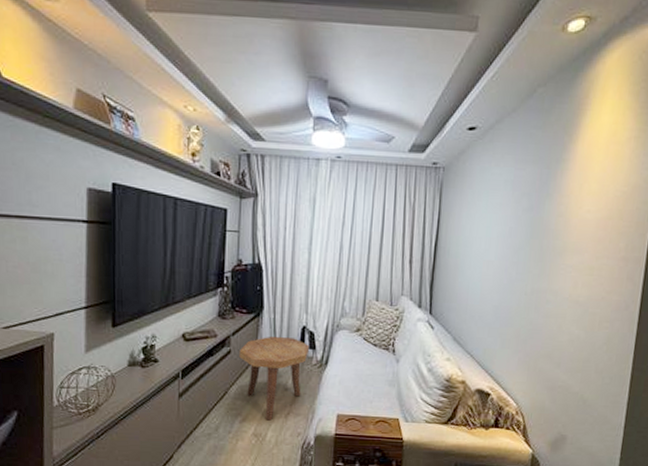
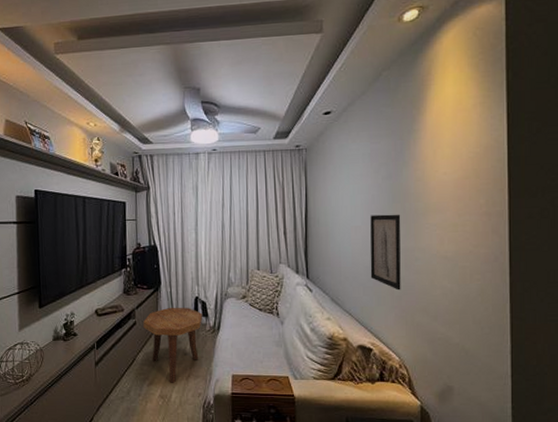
wall art: none [497,249,537,334] -> present [370,214,401,291]

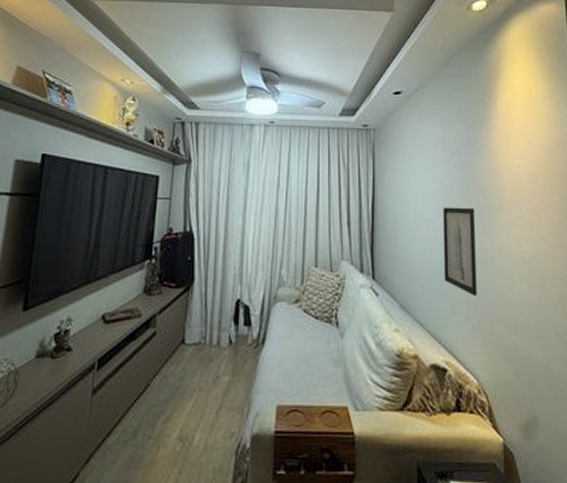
side table: present [143,307,203,383] -> none [165,312,245,419]

